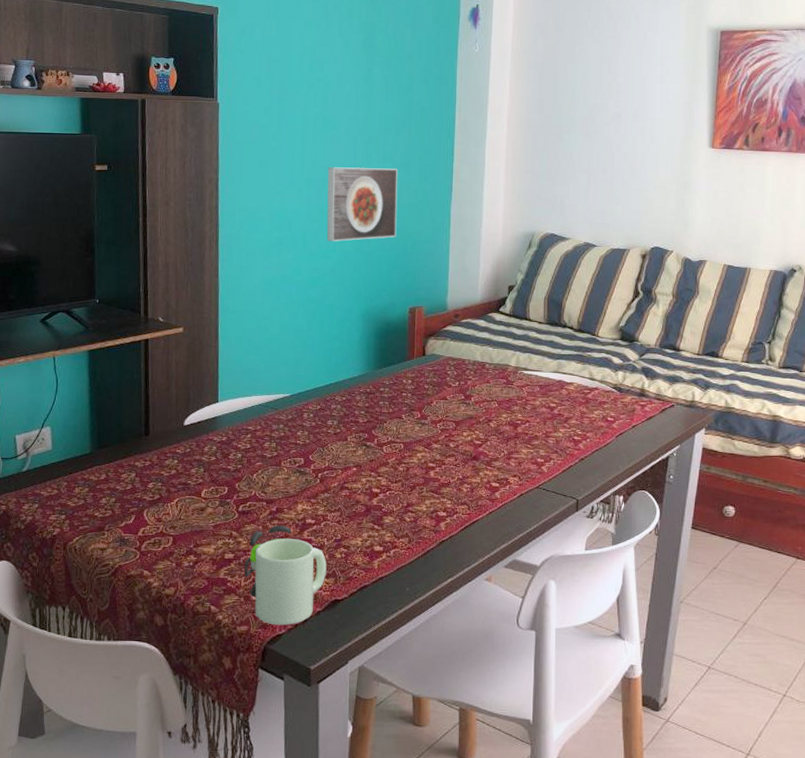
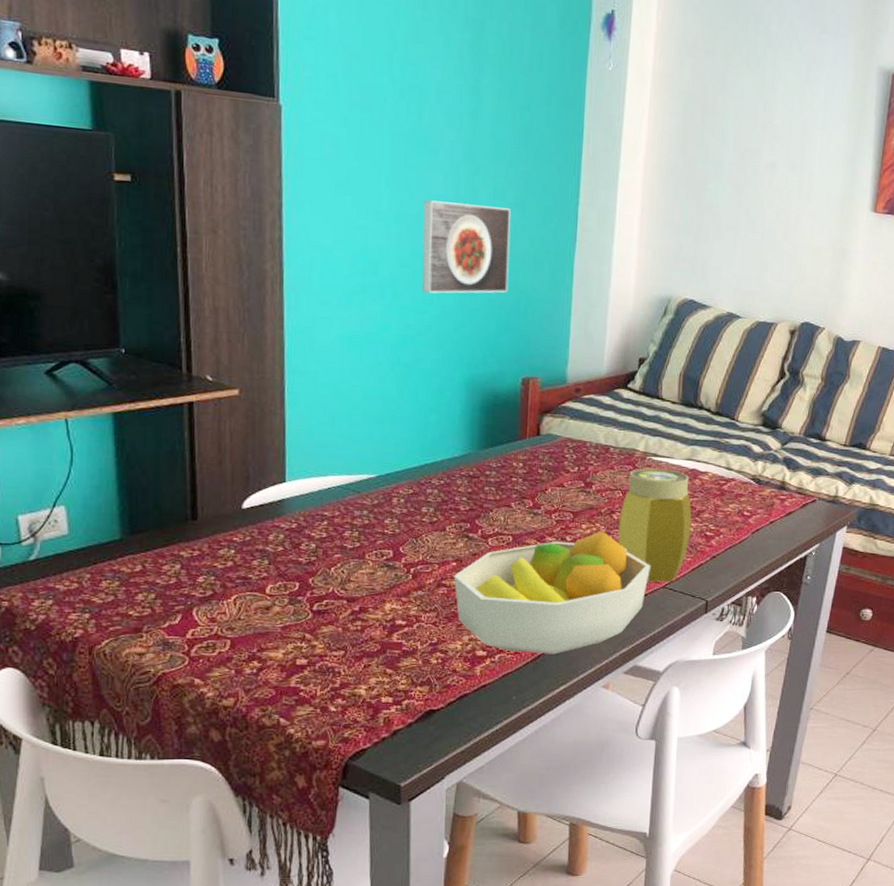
mug: present [244,525,327,626] -> none [320,626,420,739]
fruit bowl: none [354,437,526,550] -> present [453,530,651,655]
jar: none [495,381,561,483] -> present [618,468,692,582]

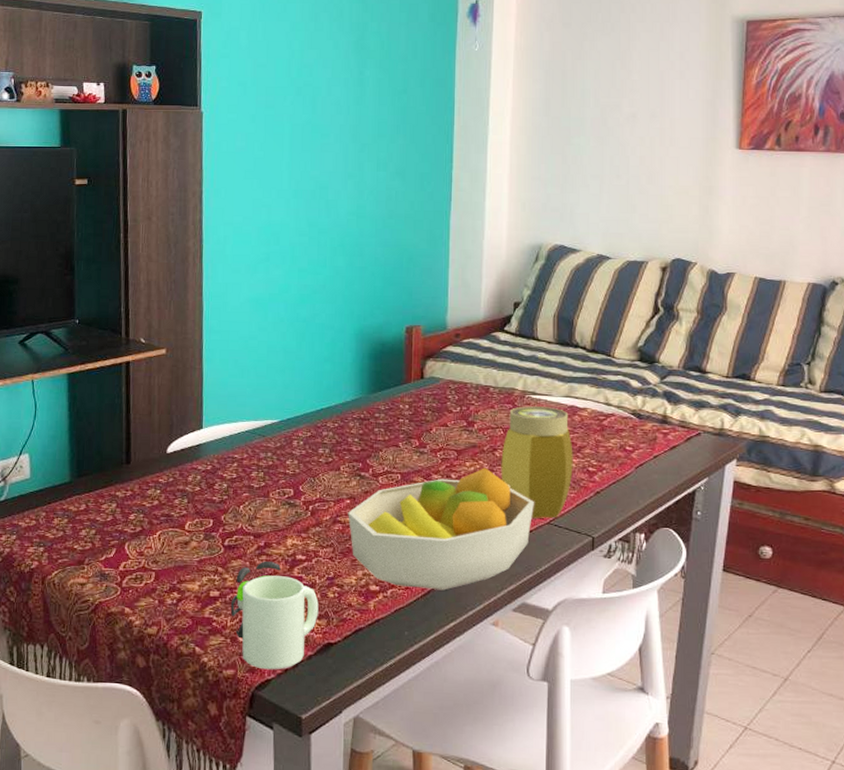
mug: none [320,626,420,739] -> present [230,560,319,670]
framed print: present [421,200,510,294] -> none [316,177,392,256]

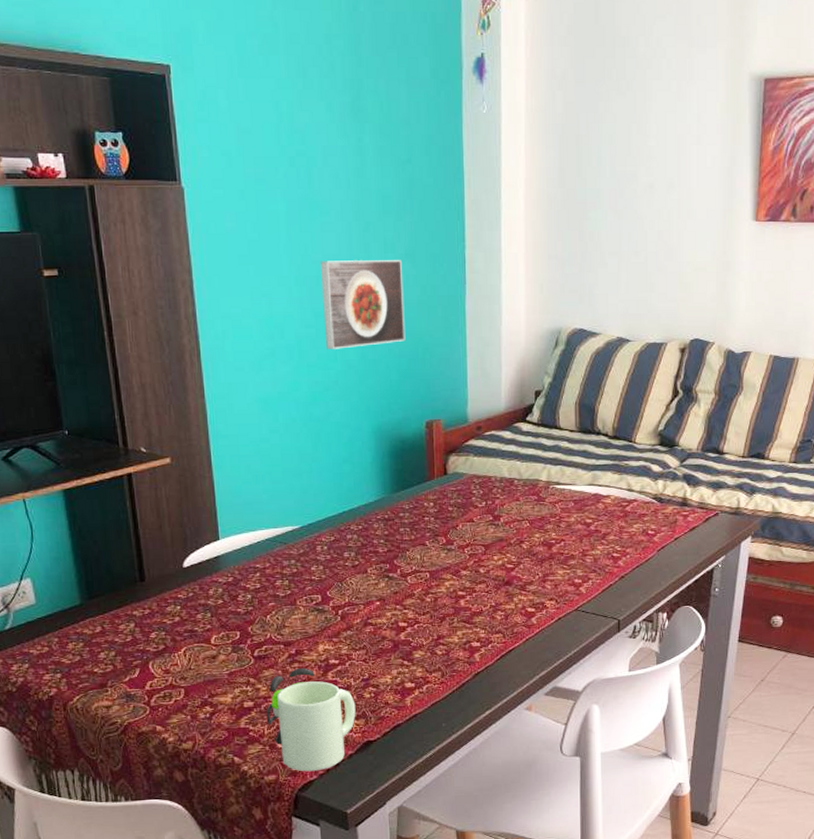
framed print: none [316,177,392,256] -> present [320,260,406,349]
fruit bowl: present [348,468,535,590] -> none [378,560,563,682]
jar: present [501,406,573,519] -> none [528,496,598,606]

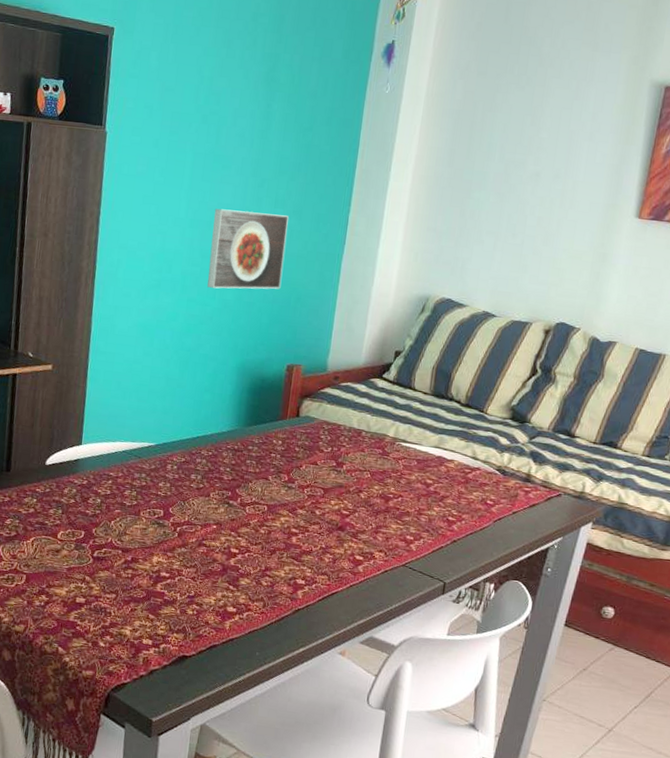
mug: present [266,667,356,772] -> none [94,574,178,675]

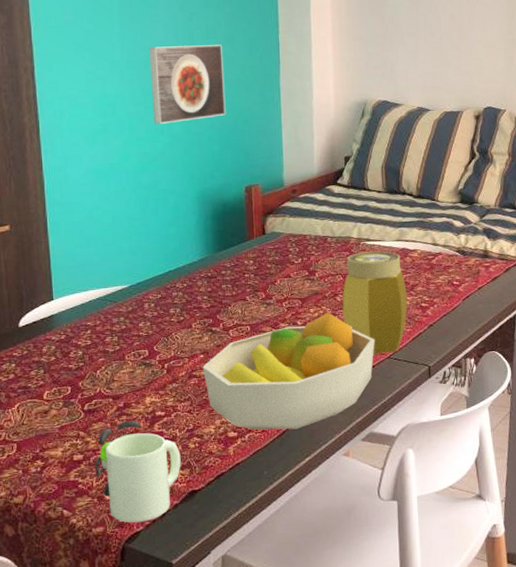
mug: none [94,574,178,675] -> present [94,420,181,523]
fruit bowl: none [213,507,393,618] -> present [202,312,376,430]
jar: none [363,452,436,561] -> present [342,251,408,354]

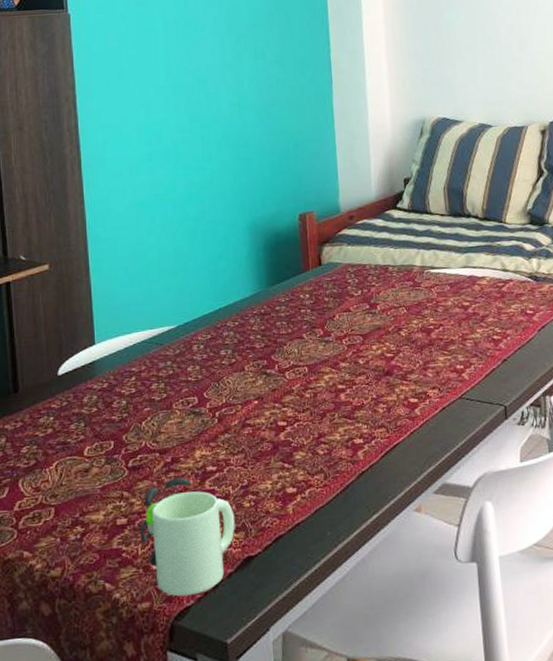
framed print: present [148,45,226,124] -> none [195,66,277,151]
fruit bowl: present [202,312,376,430] -> none [257,349,445,485]
jar: present [342,251,408,354] -> none [407,279,479,394]

